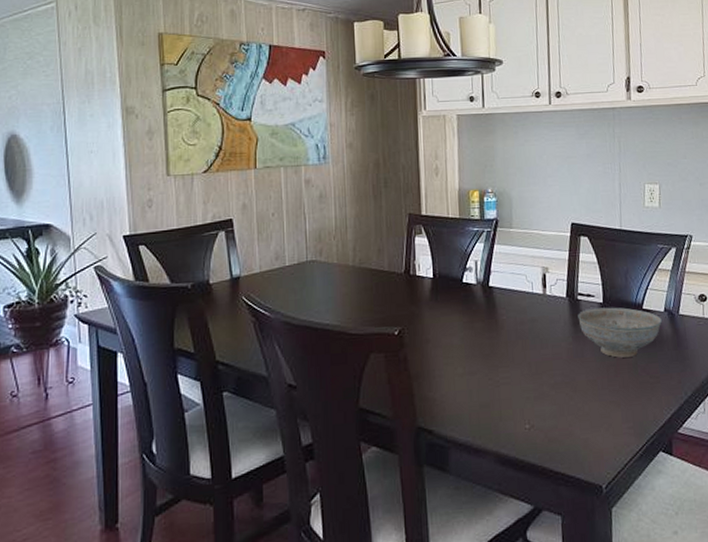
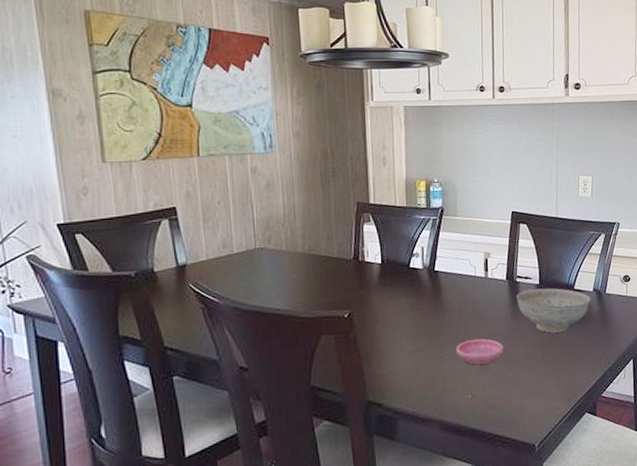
saucer: none [512,362,566,392] -> present [456,338,504,365]

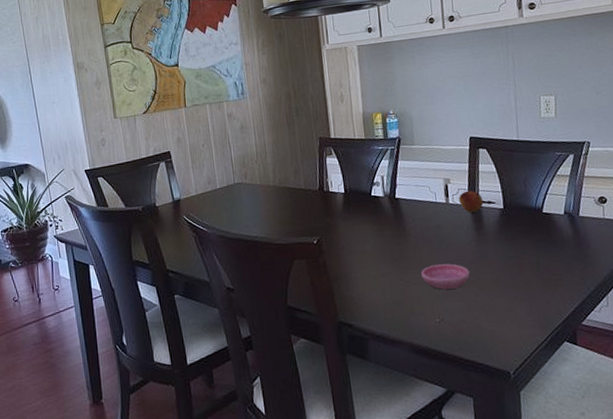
fruit: none [498,265,521,288] -> present [459,190,484,213]
decorative bowl: present [516,288,591,333] -> none [480,212,562,258]

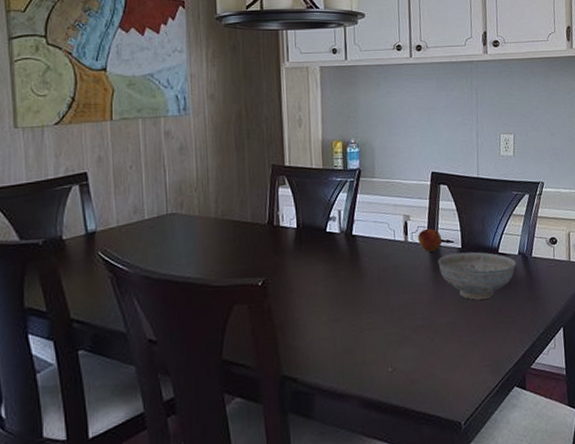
saucer: present [421,263,471,290] -> none [375,306,426,336]
decorative bowl: none [480,212,562,258] -> present [438,251,516,300]

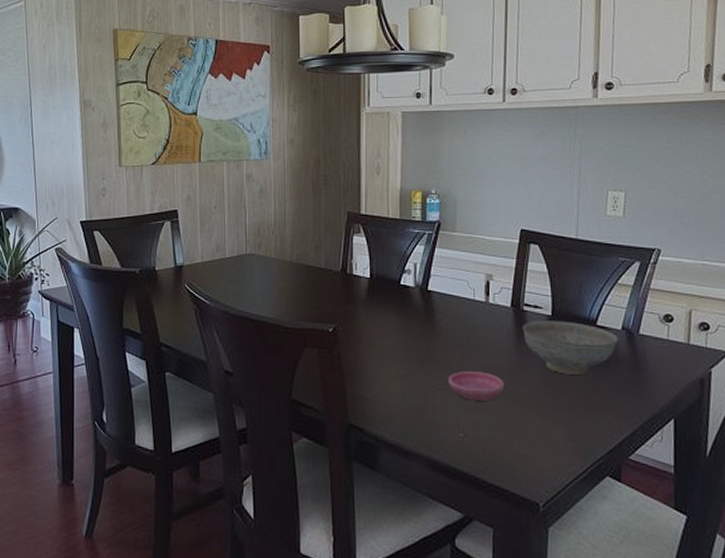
saucer: none [375,306,426,336] -> present [448,371,505,401]
fruit: present [418,228,442,252] -> none [501,290,529,316]

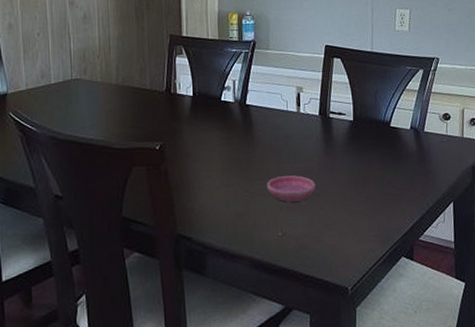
decorative bowl: present [522,320,618,375] -> none [329,124,408,172]

